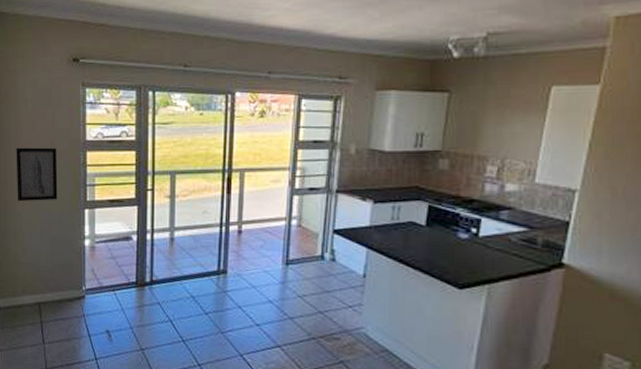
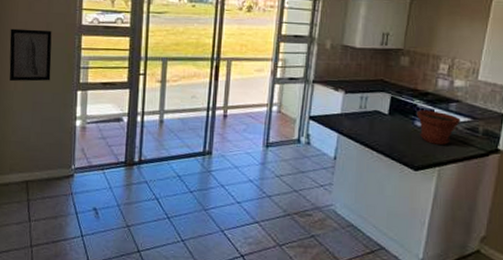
plant pot: none [460,219,514,259] -> present [416,110,461,145]

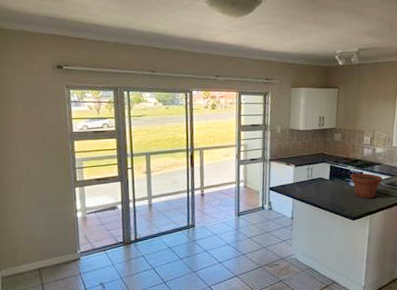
wall art: present [9,28,52,82] -> none [9,139,51,186]

